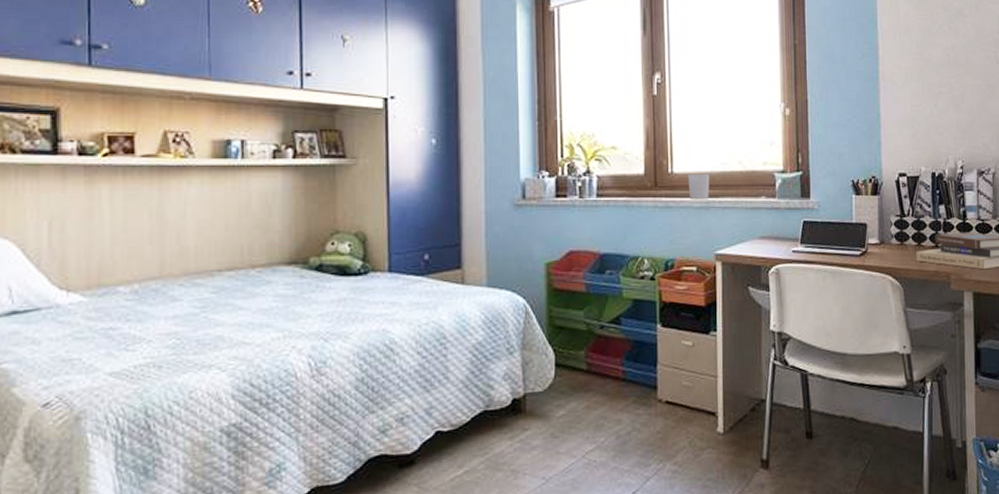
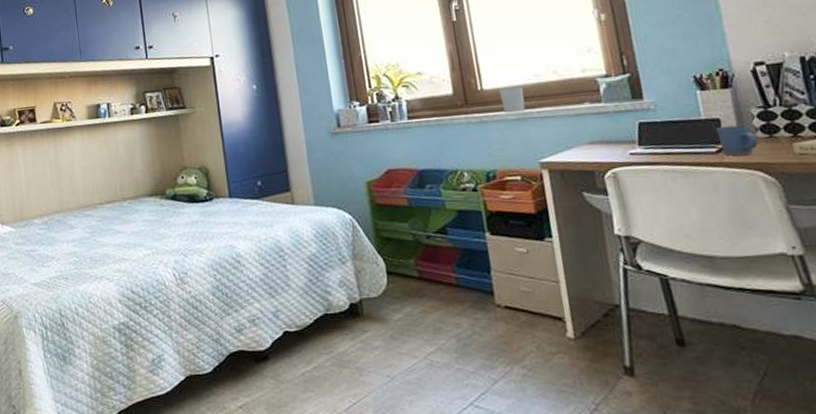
mug: none [863,231,892,259] -> present [716,125,759,156]

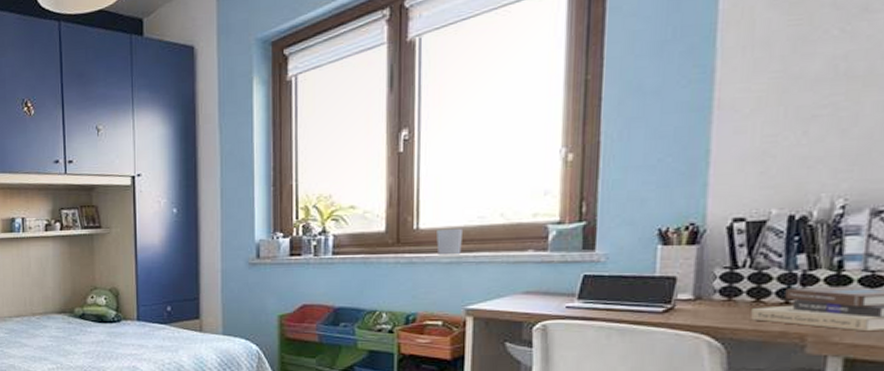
mug: present [716,125,759,156] -> none [669,285,713,317]

